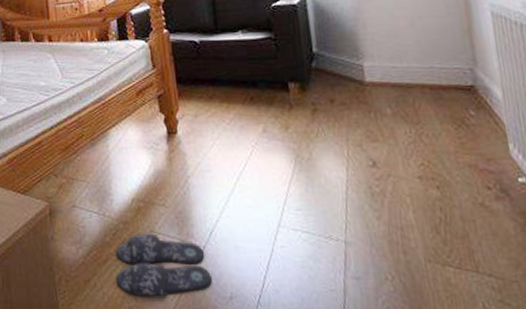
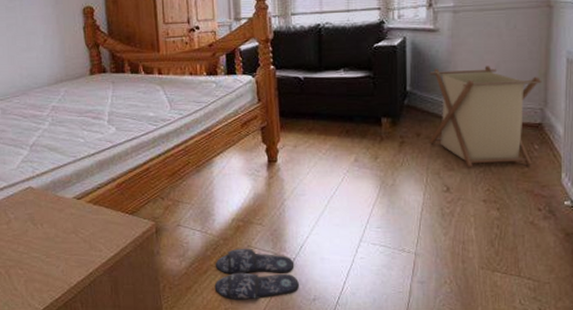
laundry basket: none [336,23,470,139] -> present [429,66,541,168]

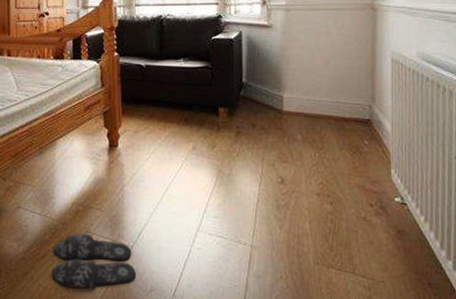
laundry basket: present [429,66,541,168] -> none [264,61,368,161]

